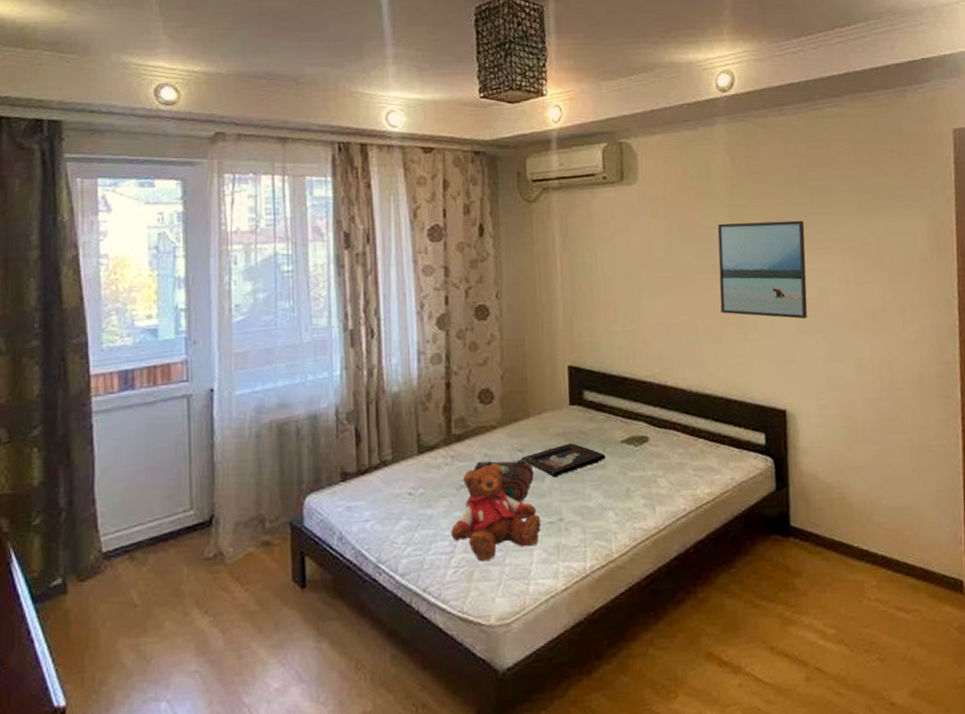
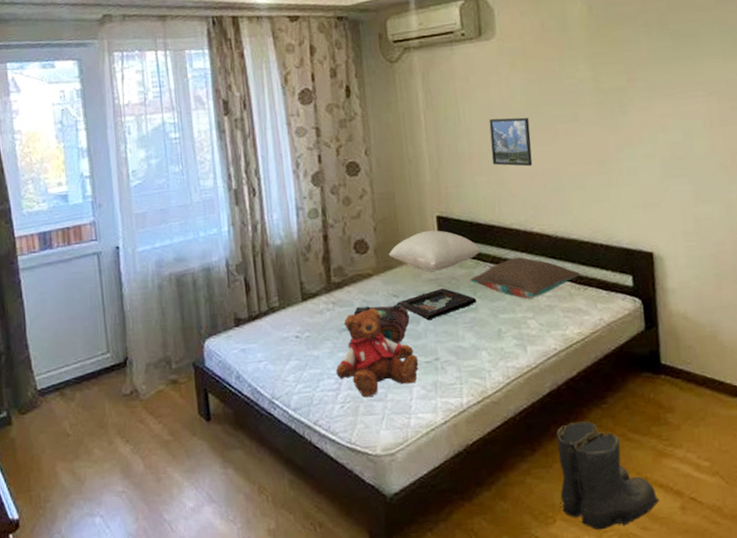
pillow: none [515,380,613,425] -> present [388,230,481,272]
pillow: none [599,411,713,456] -> present [470,257,580,299]
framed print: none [627,266,670,317] -> present [489,117,533,167]
boots: none [682,586,784,705] -> present [556,421,659,530]
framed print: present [717,220,808,319] -> none [577,65,672,163]

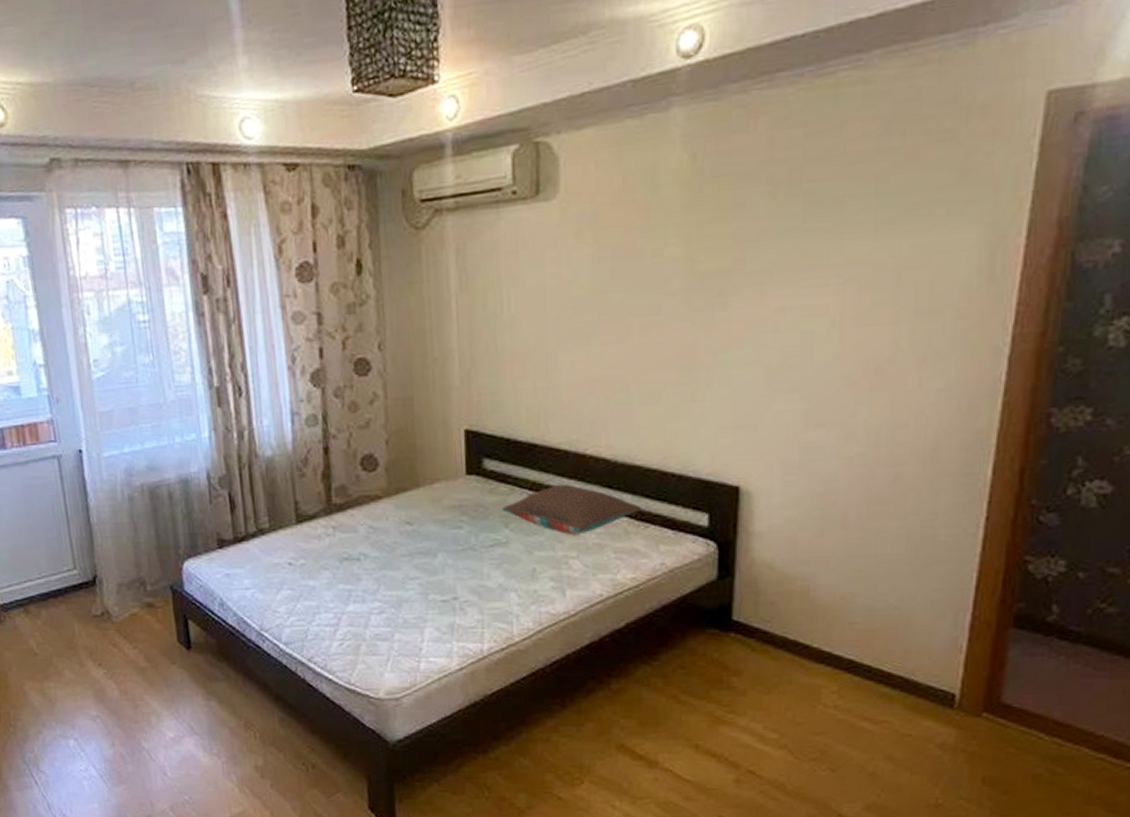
teddy bear: present [336,308,419,398] -> none [335,536,433,636]
book: present [346,304,410,348] -> none [348,532,425,579]
pillow: present [388,230,481,272] -> none [402,446,518,496]
decorative tray: present [397,288,477,319] -> none [410,517,508,552]
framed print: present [489,117,533,167] -> none [540,307,594,372]
boots: present [556,421,659,530] -> none [590,678,709,796]

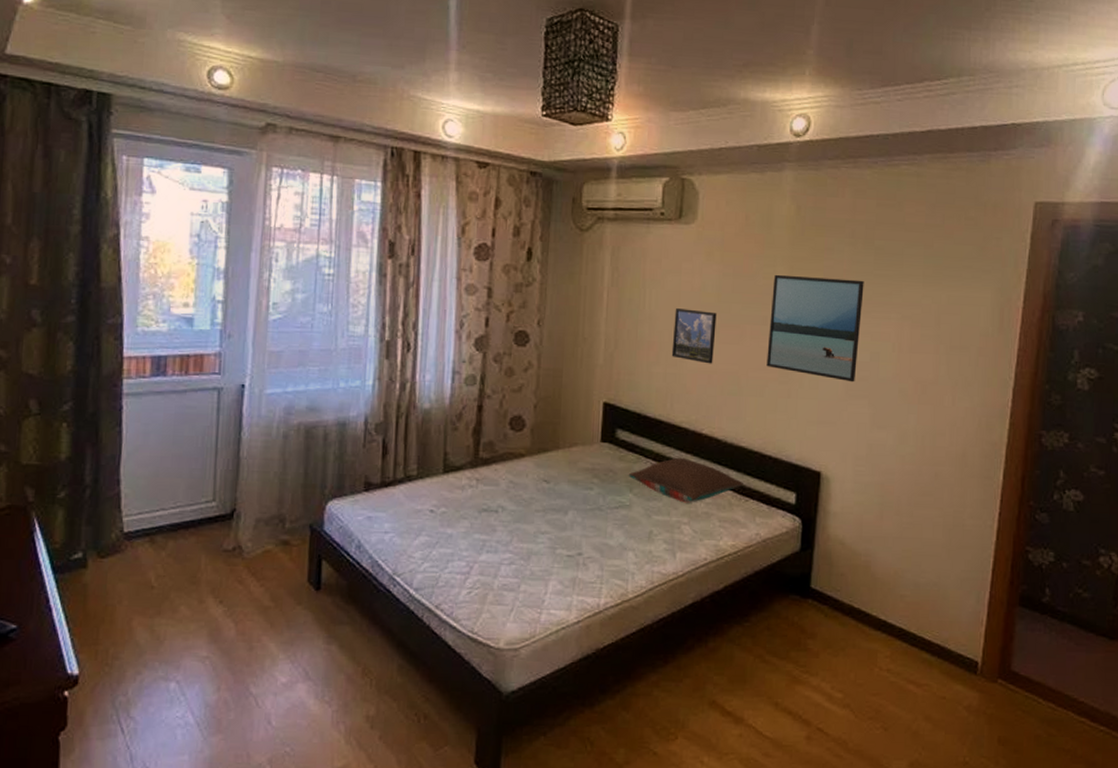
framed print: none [540,307,594,372] -> present [671,308,717,364]
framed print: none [662,239,789,374] -> present [766,274,864,382]

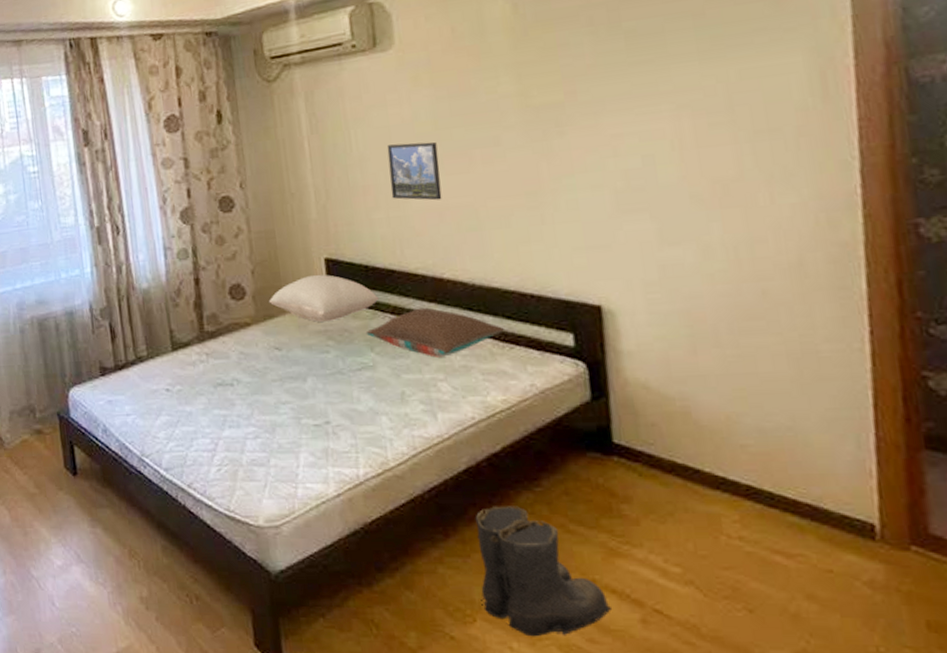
pillow: none [545,416,645,461] -> present [268,274,379,322]
boots: none [684,637,786,752] -> present [475,506,611,637]
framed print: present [766,274,864,382] -> none [499,72,627,195]

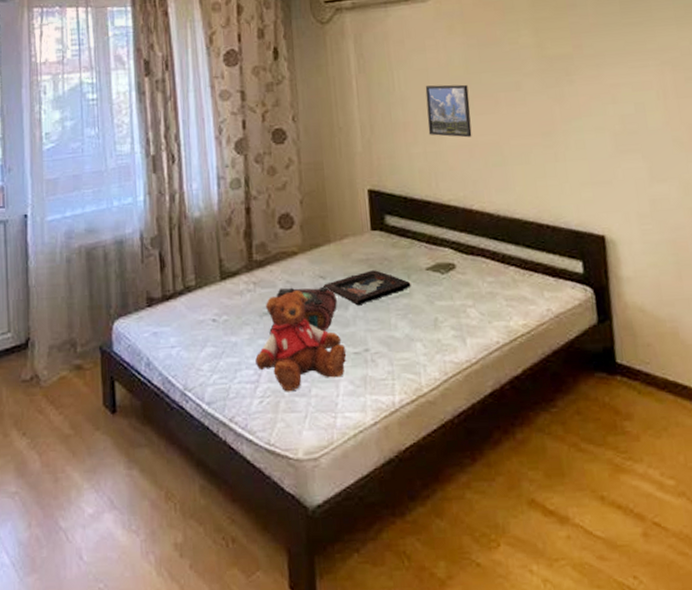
teddy bear: none [211,362,306,461] -> present [255,290,347,392]
book: none [222,357,295,404] -> present [268,286,337,334]
pillow: present [268,274,379,322] -> none [315,204,416,251]
decorative tray: none [279,342,375,377] -> present [323,270,411,305]
pillow: present [365,307,504,358] -> none [403,237,524,285]
boots: present [475,506,611,637] -> none [499,427,618,558]

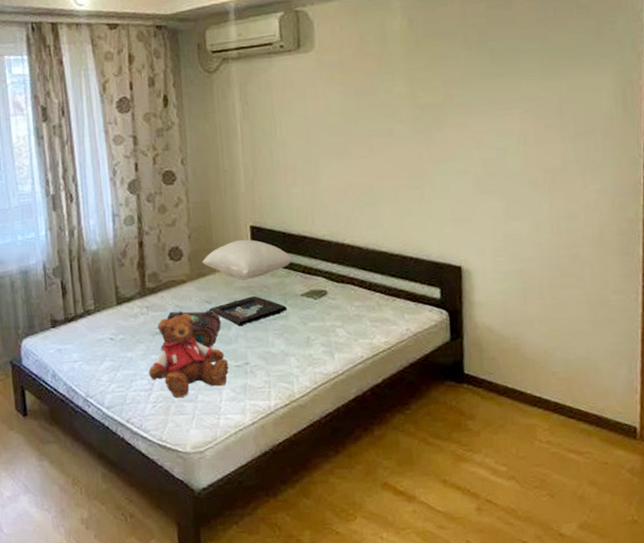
pillow: none [315,204,416,251] -> present [202,239,293,279]
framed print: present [425,84,472,138] -> none [305,131,347,180]

